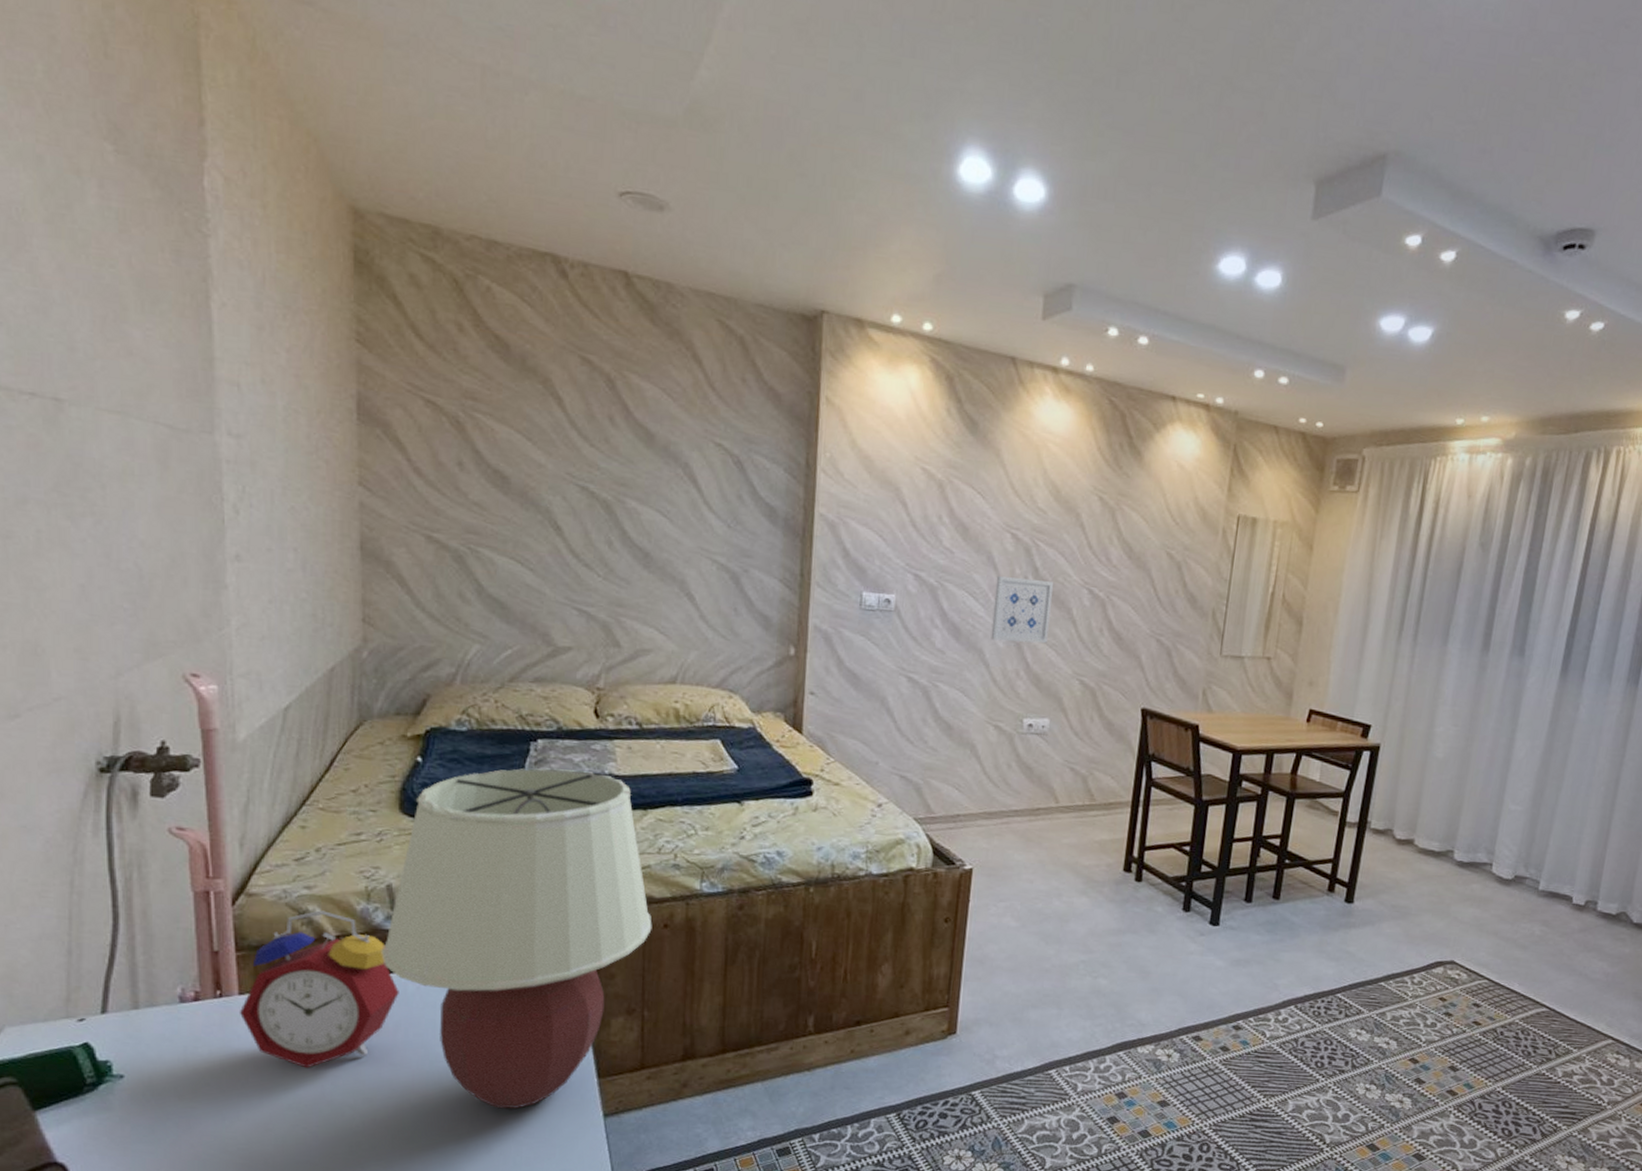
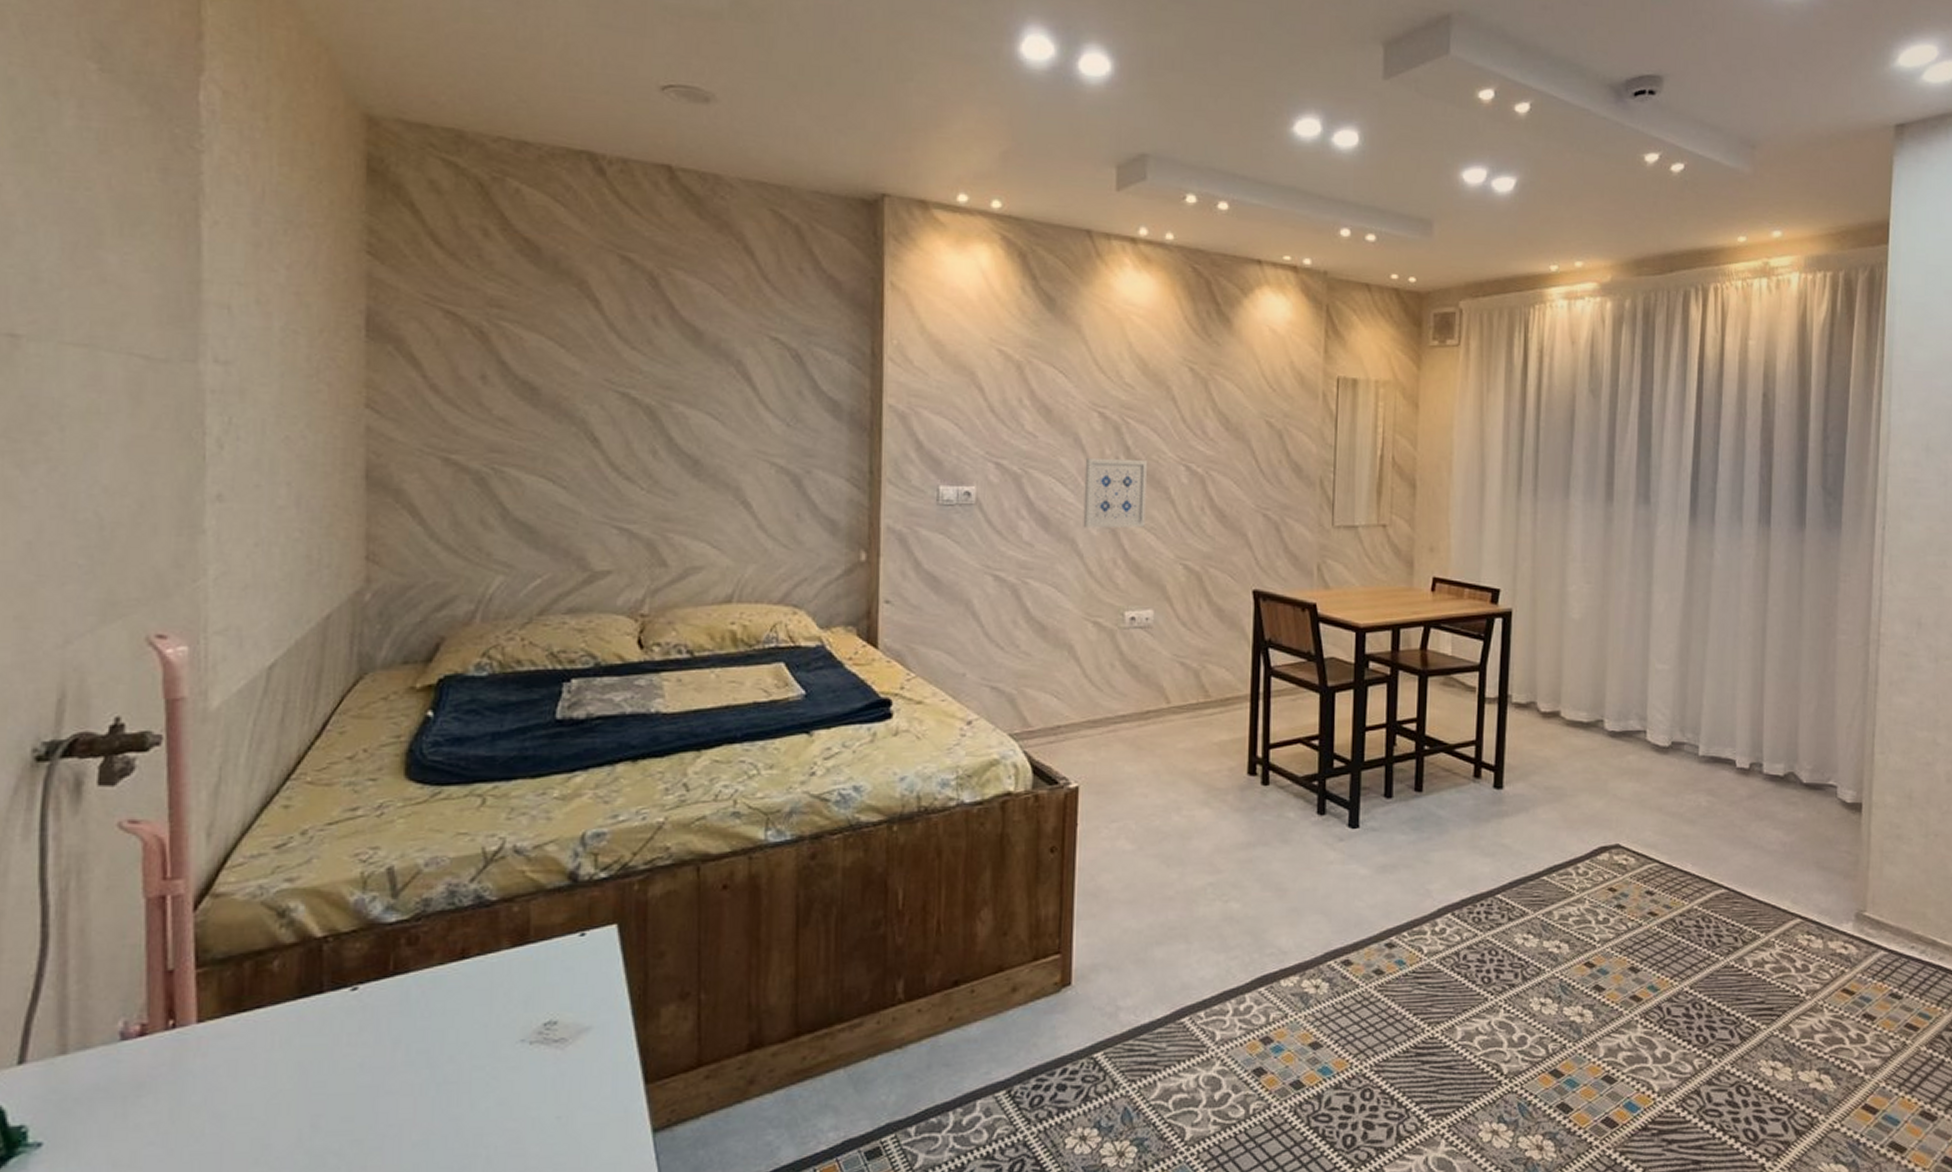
alarm clock: present [239,910,399,1069] -> none [196,907,400,1109]
table lamp: present [381,768,652,1109] -> none [378,711,709,1136]

